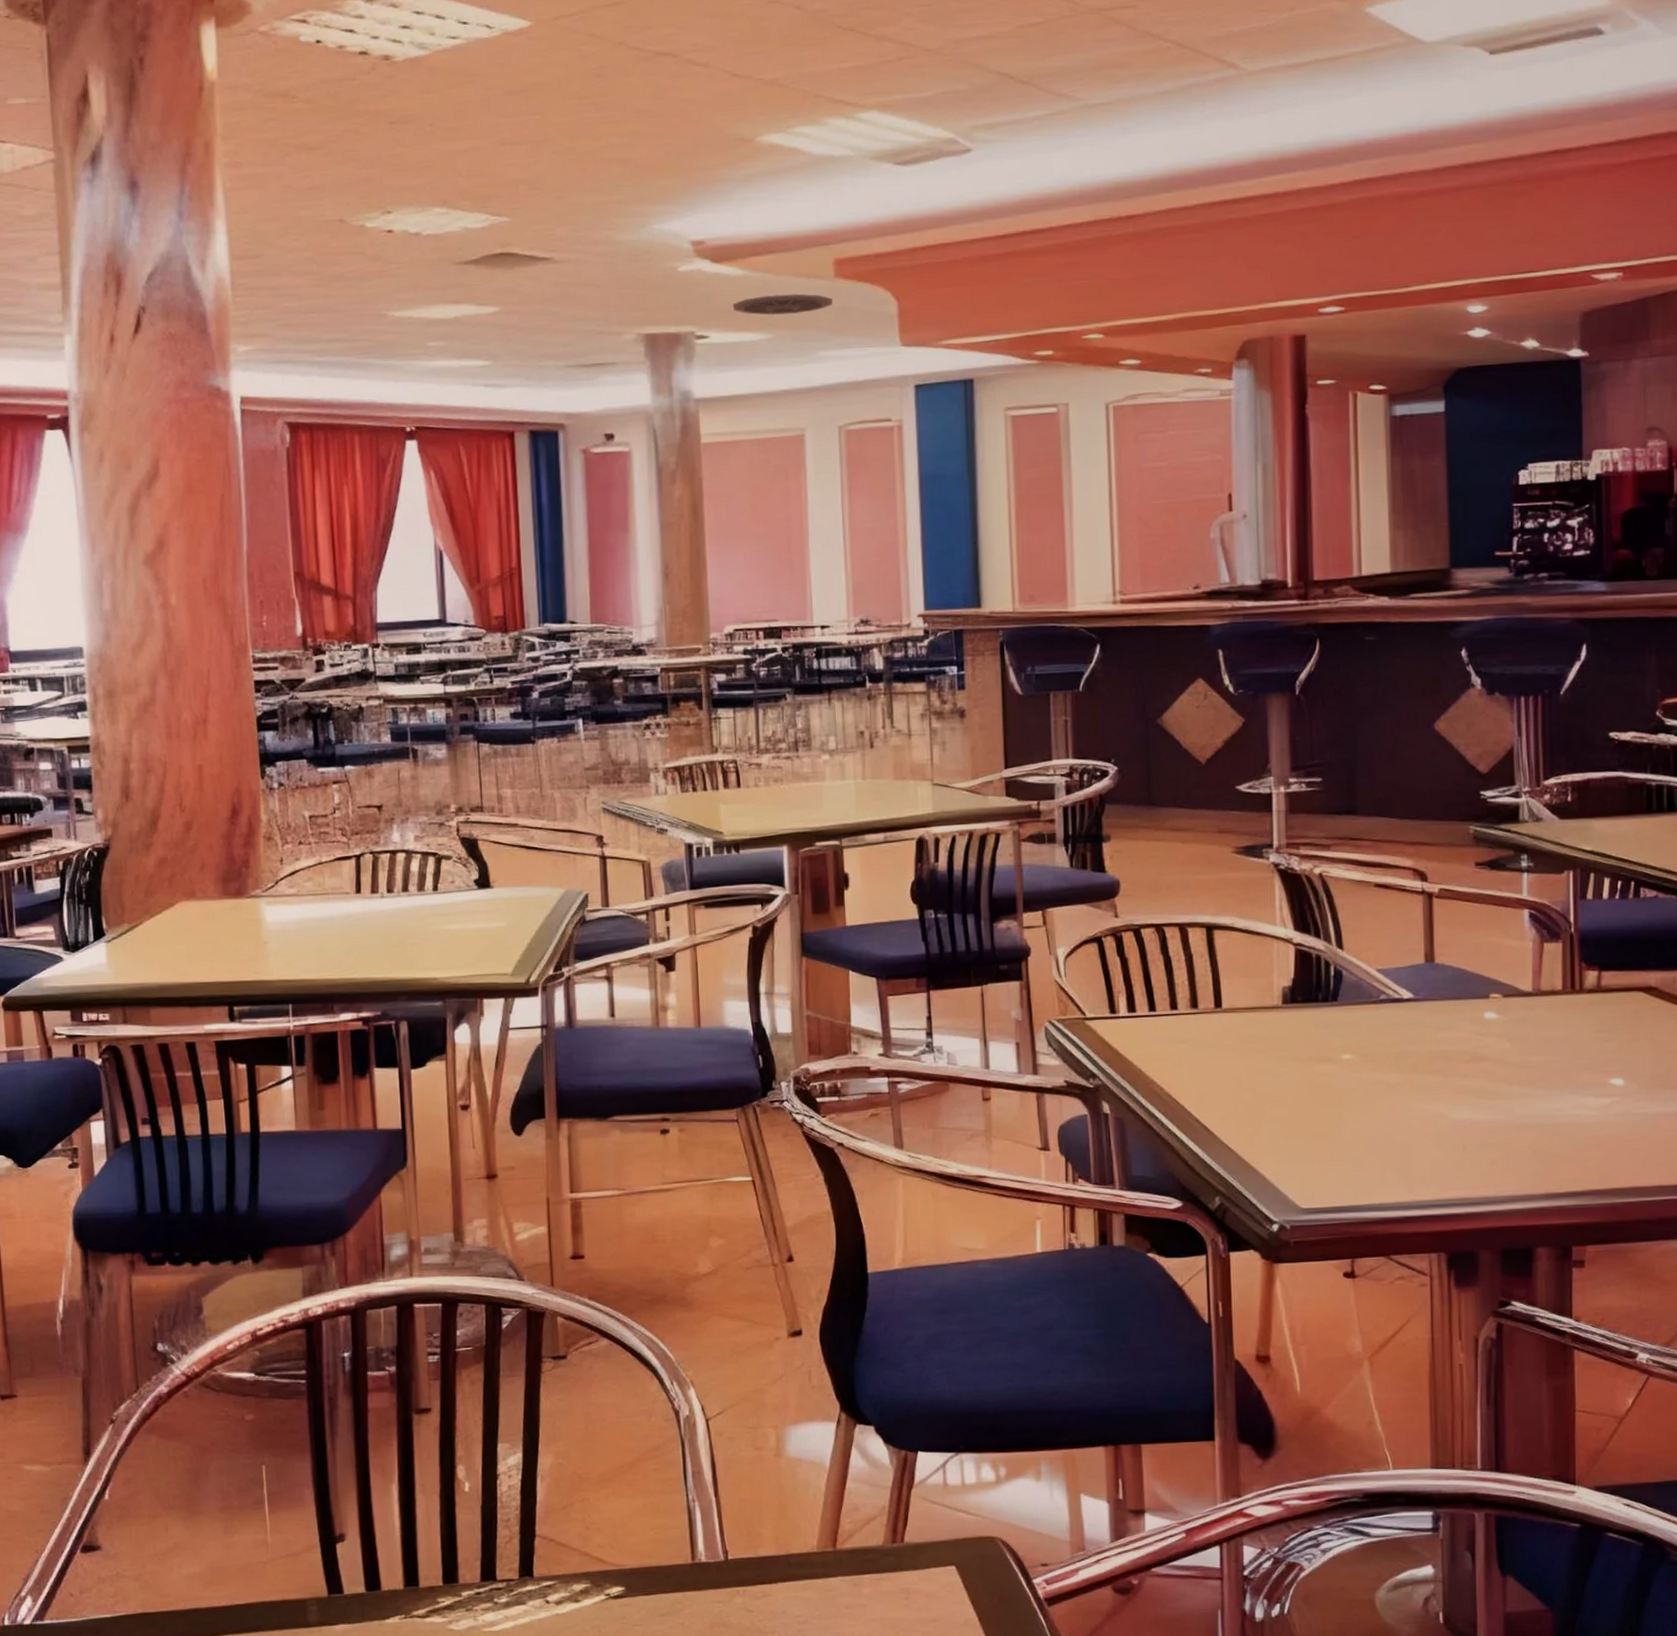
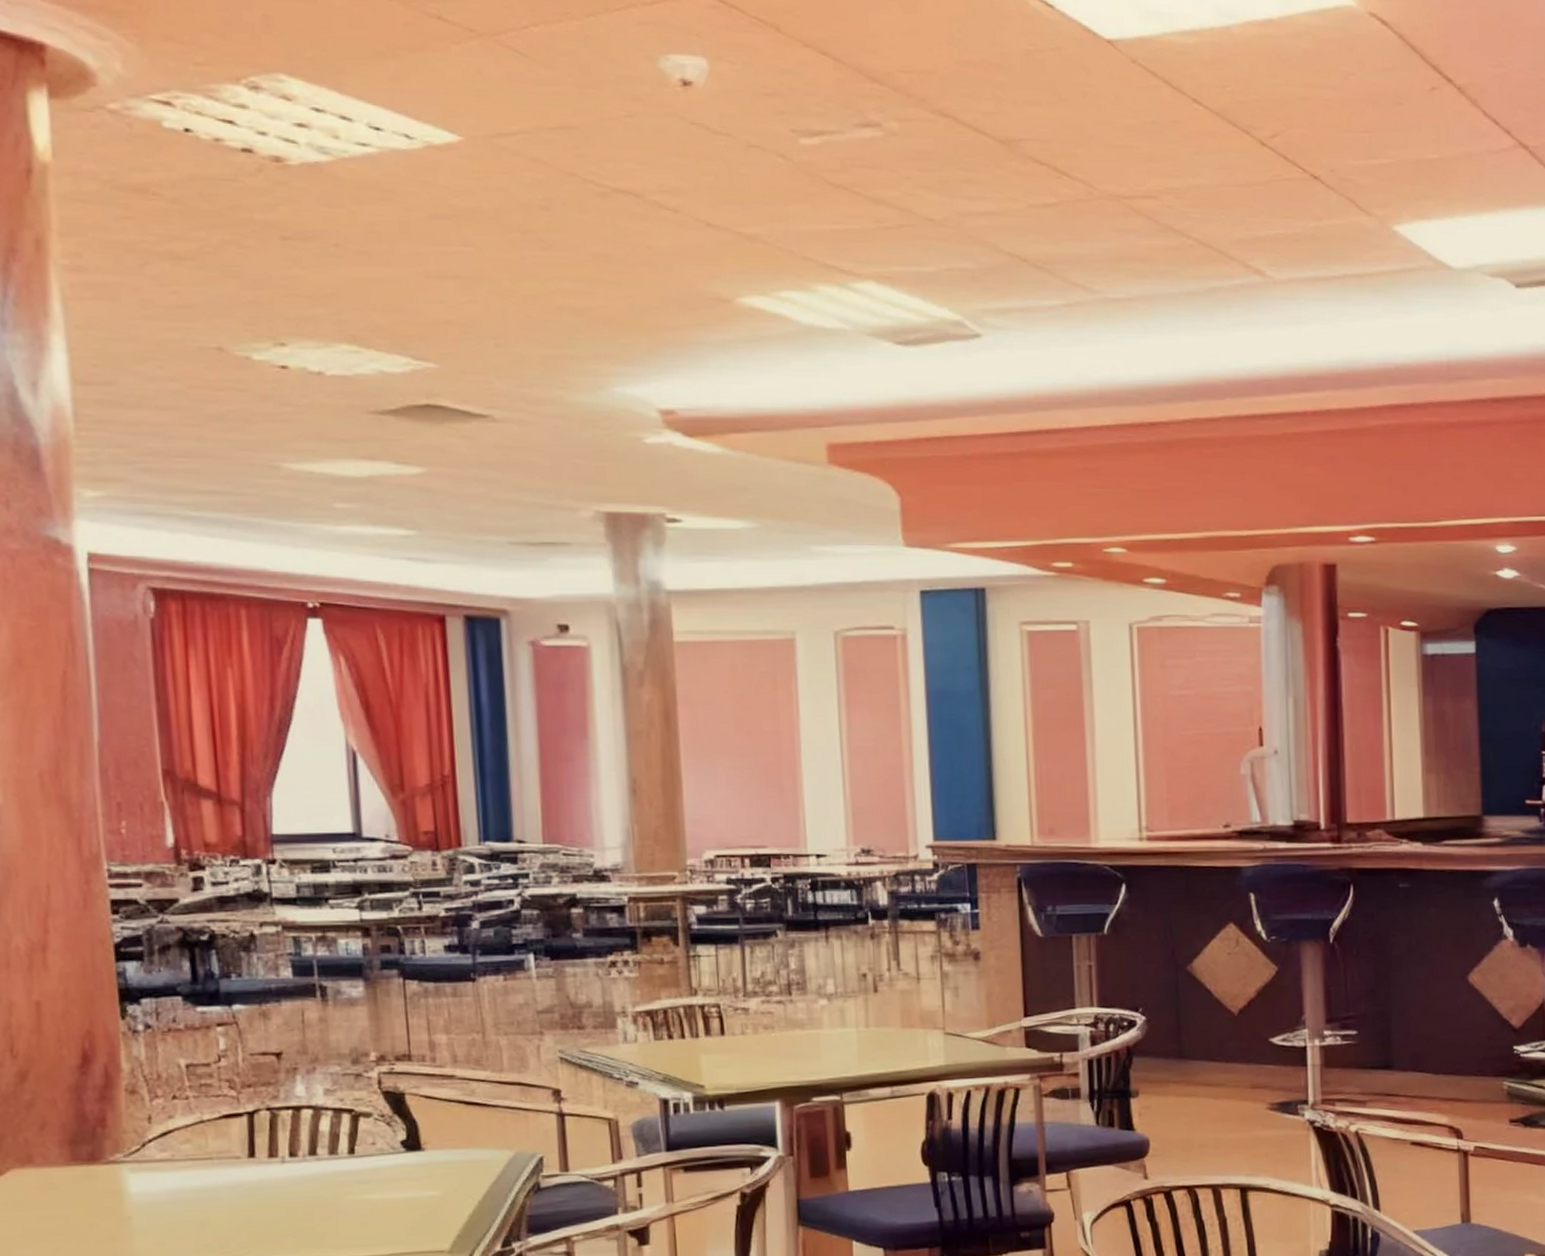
ceiling vent: present [733,293,832,315] -> none [710,478,826,502]

